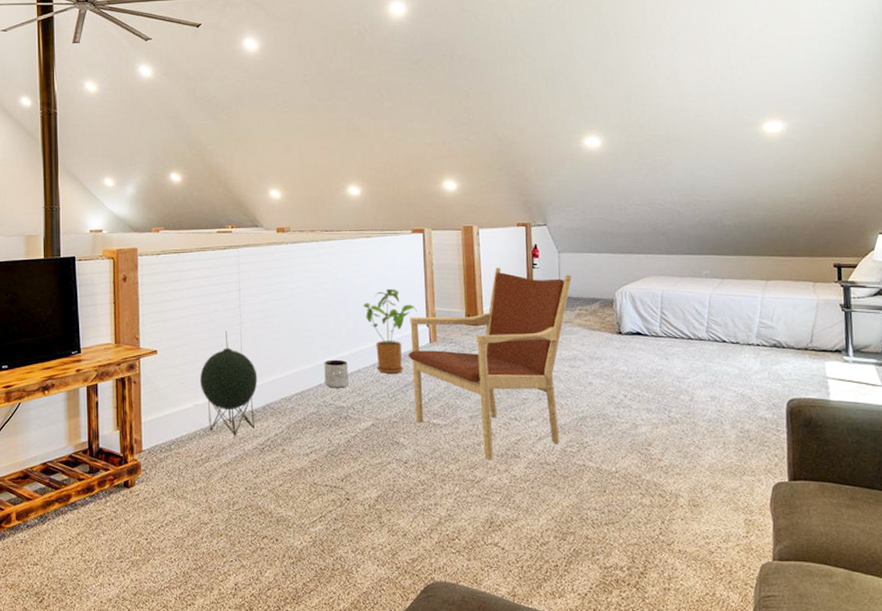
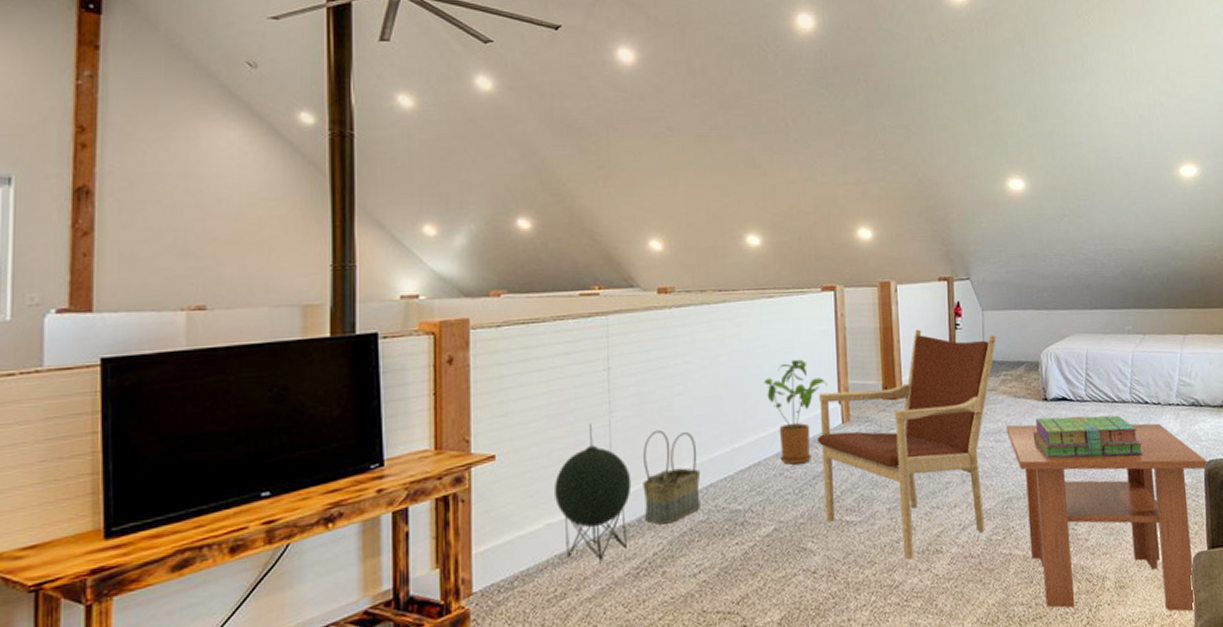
basket: none [266,339,312,413] -> present [643,430,701,525]
planter: present [324,359,349,388] -> none [716,451,746,488]
coffee table: none [580,354,791,536] -> present [1005,423,1209,612]
stack of books: none [607,349,720,389] -> present [1033,415,1144,458]

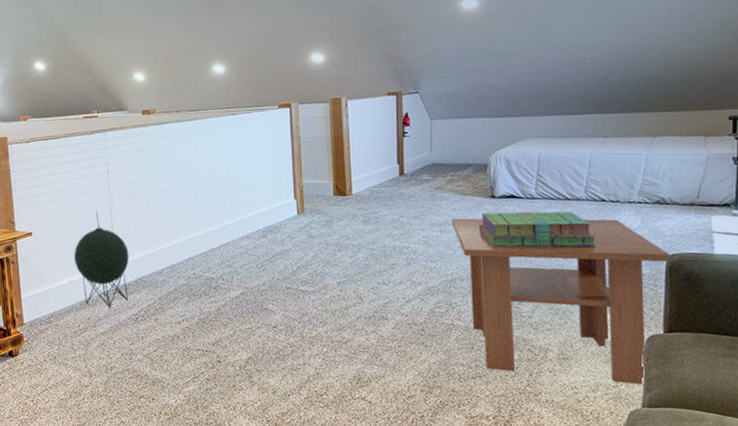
basket: present [643,430,701,525] -> none [137,217,182,285]
house plant: present [764,359,827,465] -> none [230,163,284,246]
armchair: present [816,329,996,560] -> none [275,137,444,323]

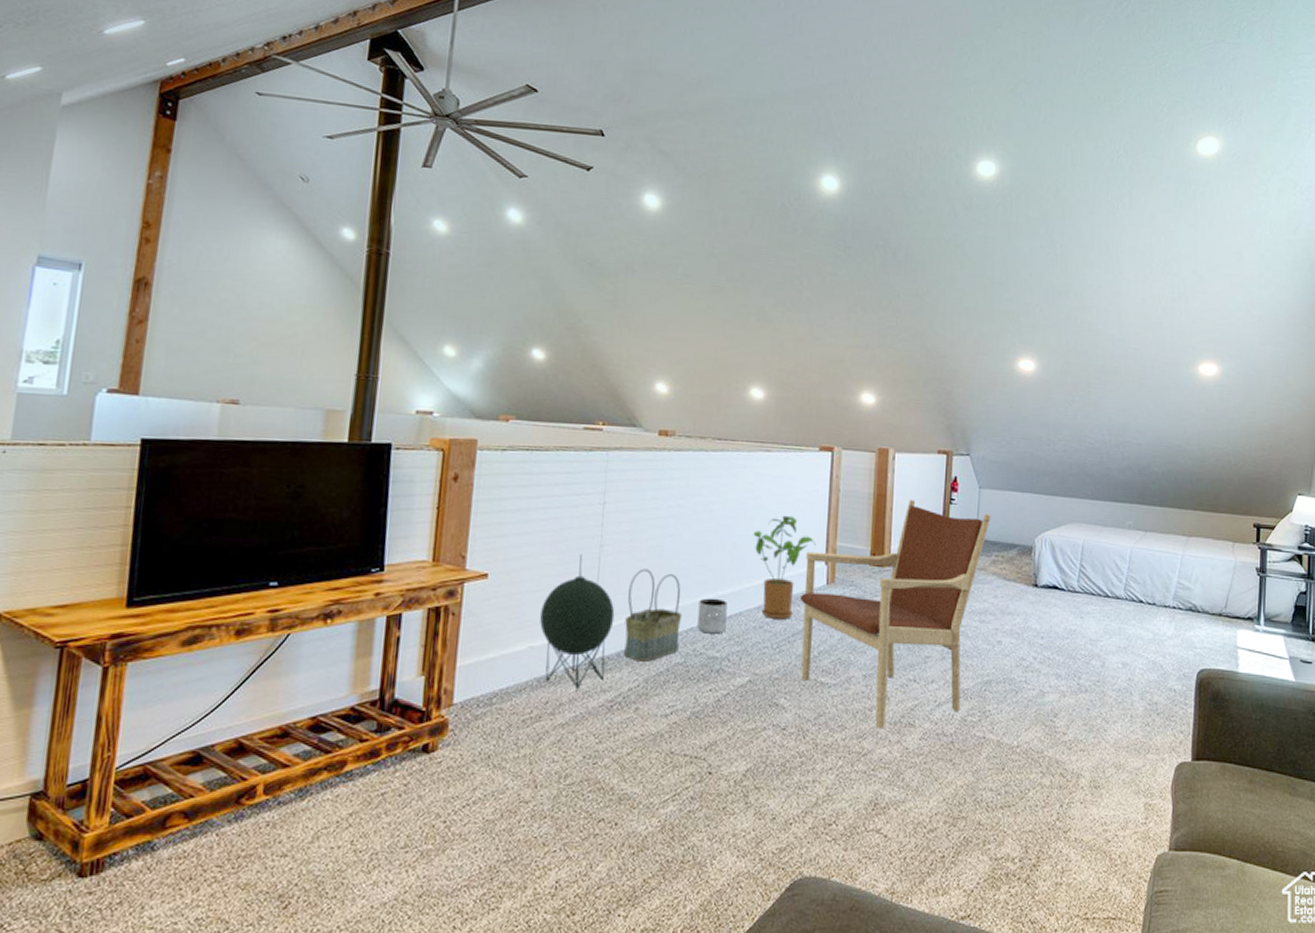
basket: none [137,217,182,285] -> present [624,568,683,662]
planter: none [193,234,217,261] -> present [697,598,728,634]
house plant: none [230,163,284,246] -> present [753,515,816,619]
armchair: none [275,137,444,323] -> present [799,499,991,729]
coffee table: present [451,218,671,385] -> none [991,607,1201,823]
stack of books: present [478,211,597,248] -> none [1019,603,1133,654]

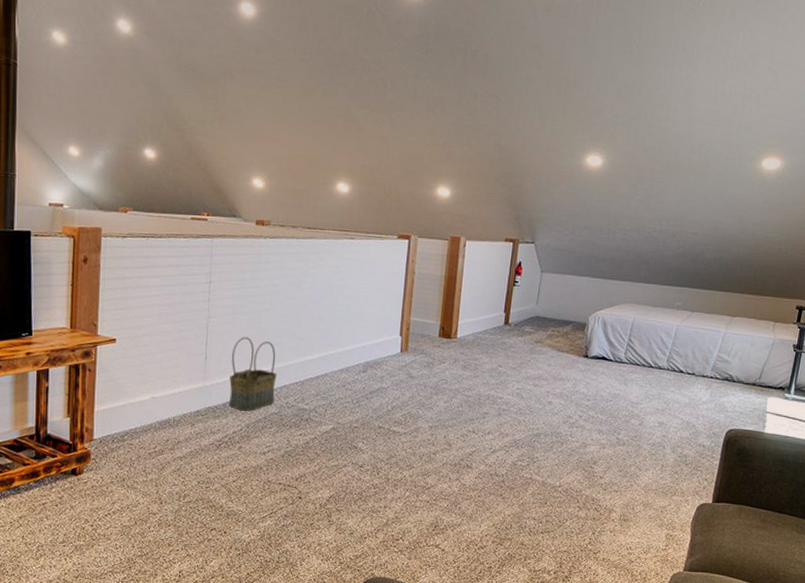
pendant lamp: present [540,555,615,692] -> none [160,325,221,433]
planter: present [697,598,728,634] -> none [289,361,315,391]
house plant: present [753,515,816,619] -> none [337,294,392,380]
armchair: present [799,499,991,729] -> none [376,281,550,469]

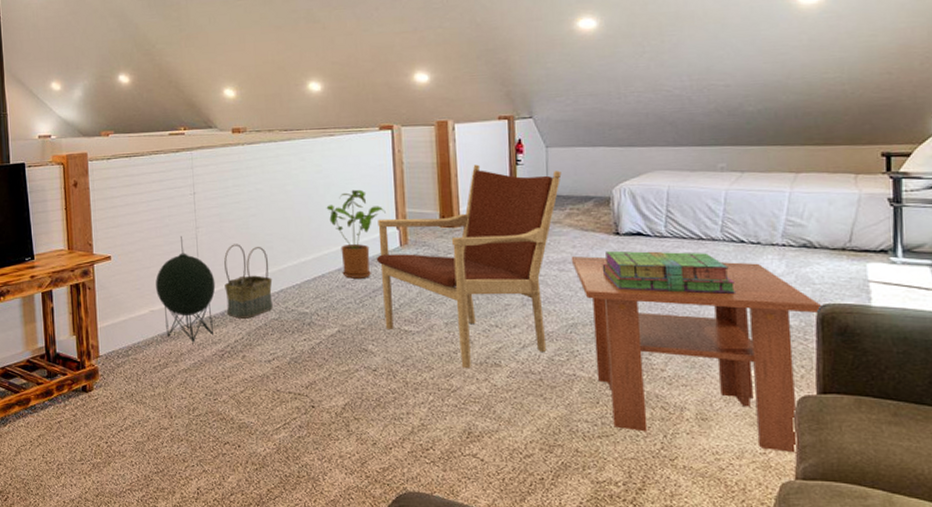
pendant lamp: none [160,325,221,433] -> present [156,236,216,344]
house plant: none [337,294,392,380] -> present [326,189,386,279]
armchair: none [376,281,550,469] -> present [376,164,562,369]
coffee table: none [545,374,730,550] -> present [571,256,823,453]
stack of books: none [568,371,671,415] -> present [602,250,737,294]

